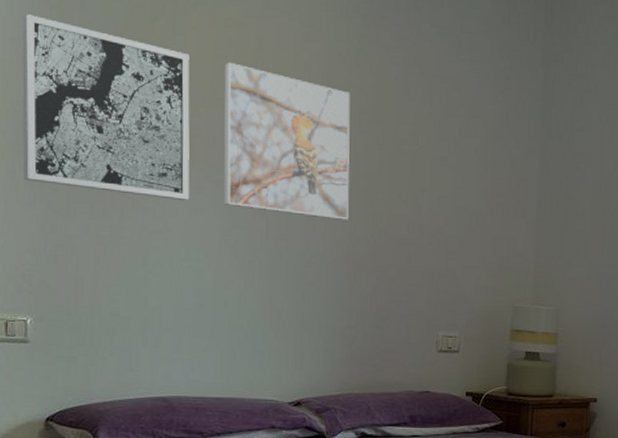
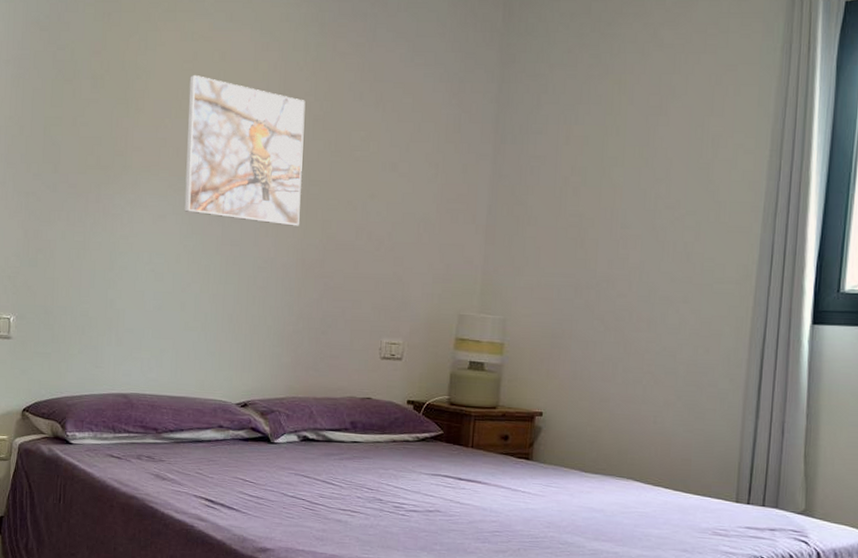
wall art: present [22,14,190,201] -> none [12,37,159,208]

